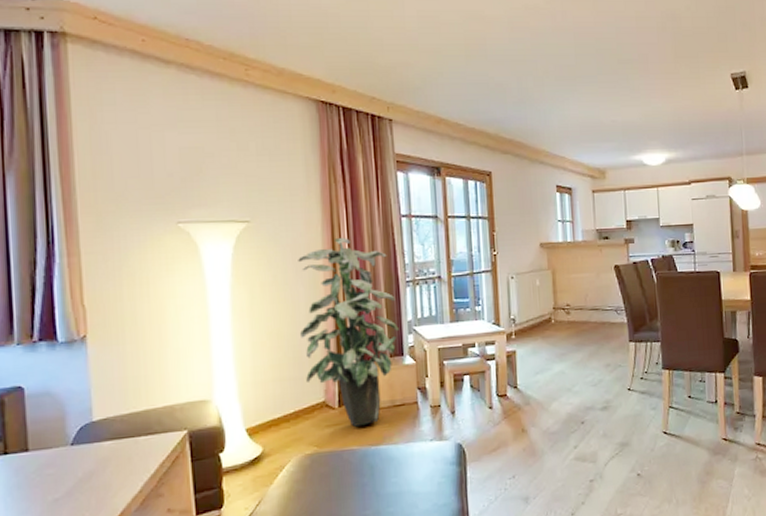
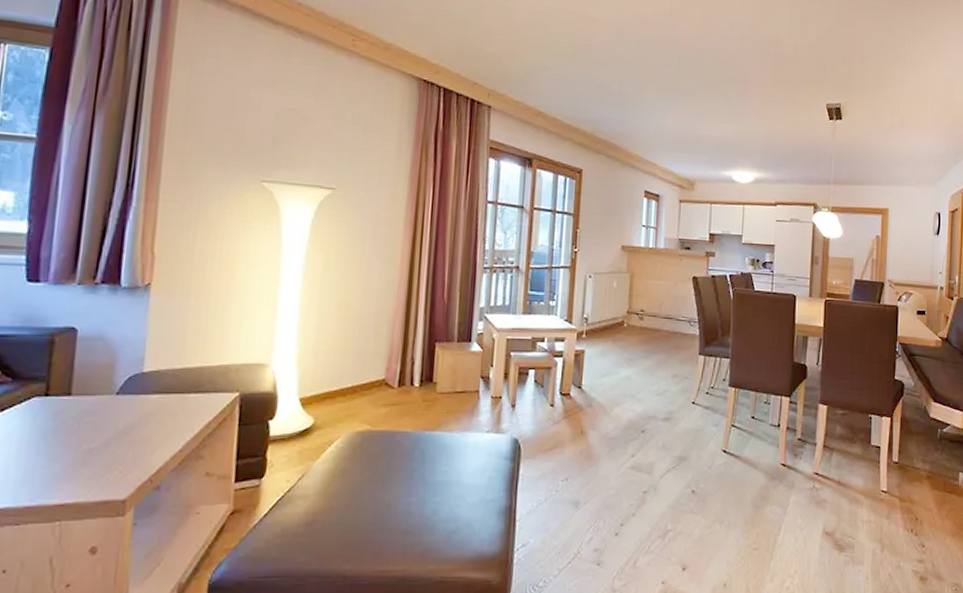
indoor plant: present [298,237,399,427] -> none [369,215,471,409]

